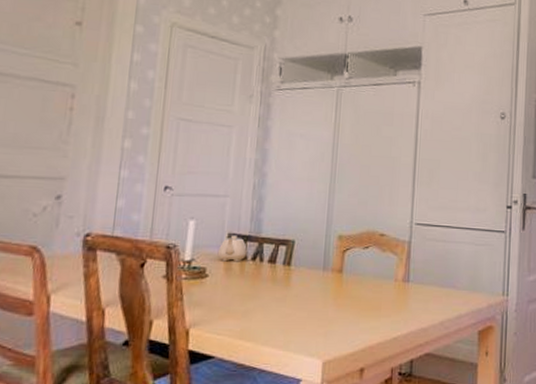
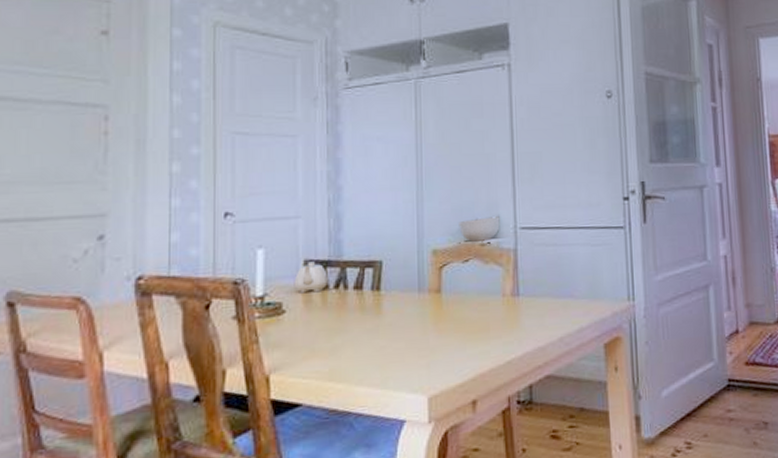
bowl: none [363,211,399,233] -> present [459,216,500,243]

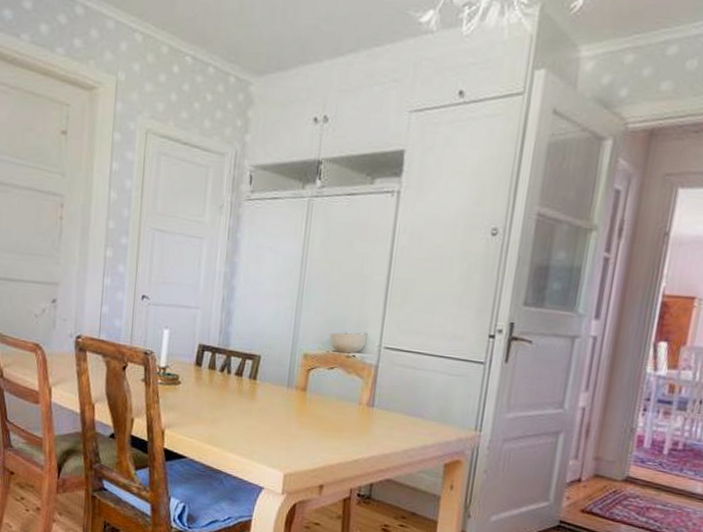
teapot: present [294,261,329,294] -> none [189,346,217,373]

